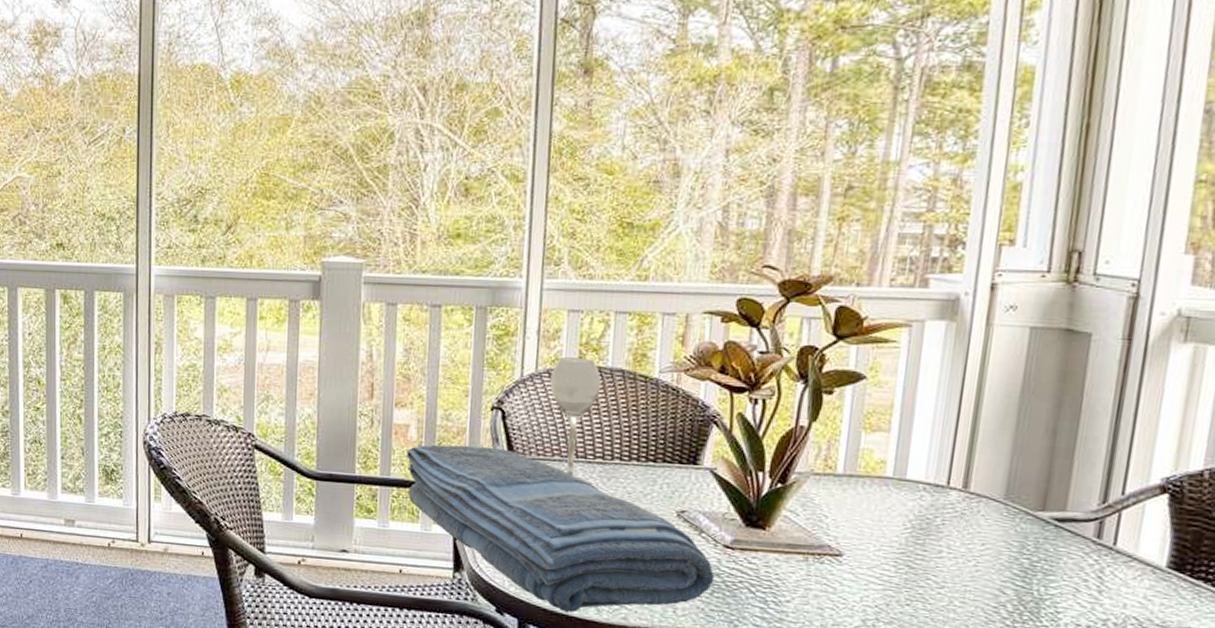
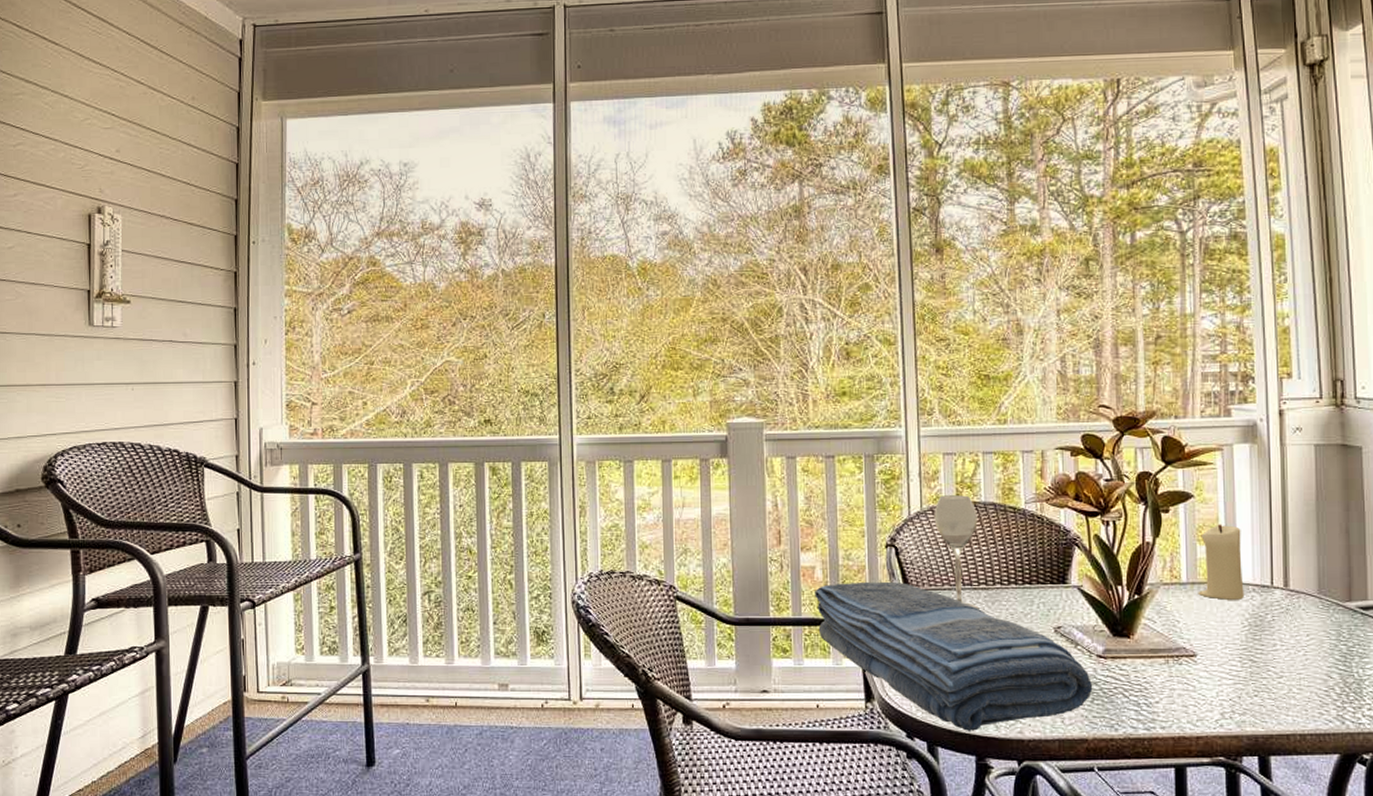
candle: none [854,411,920,499] -> present [1198,524,1244,600]

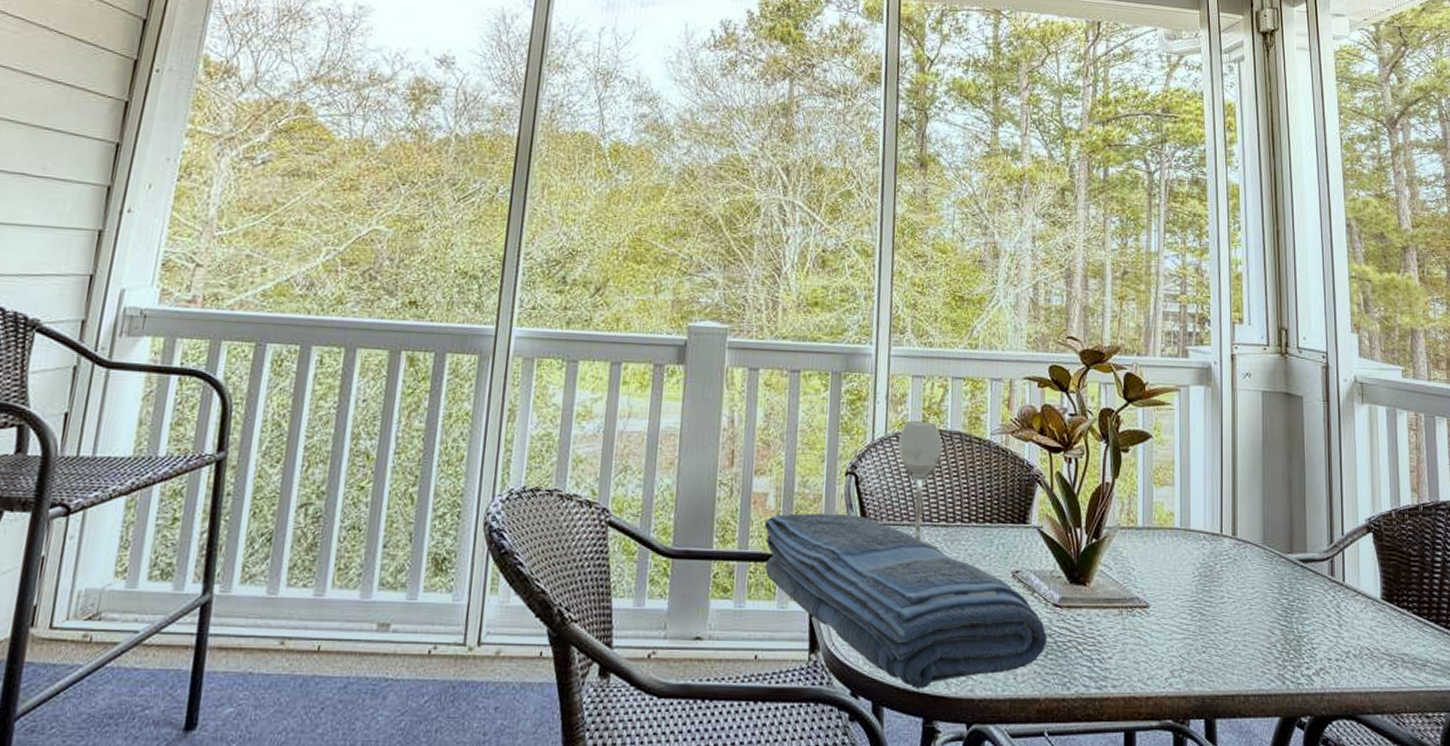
candle: present [1198,524,1244,600] -> none [1153,467,1196,548]

